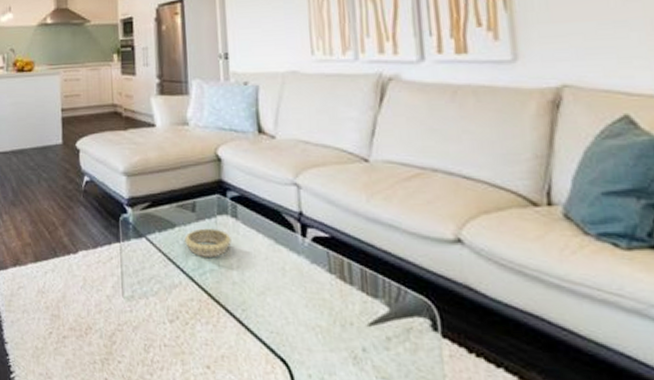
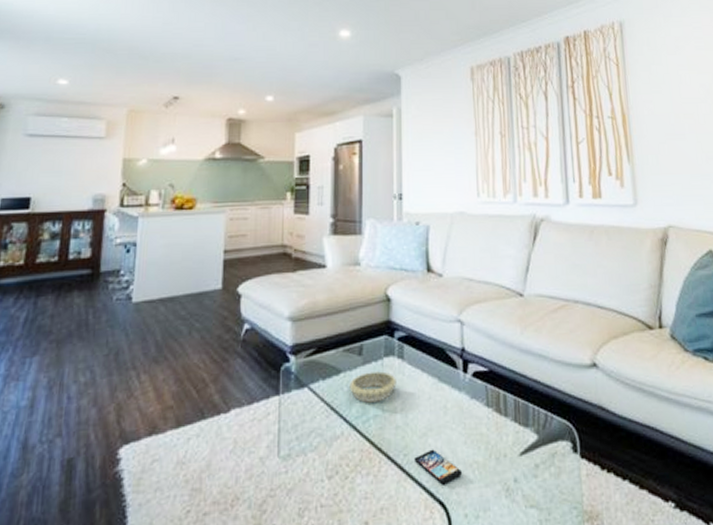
smartphone: none [252,308,304,344] -> present [414,449,462,485]

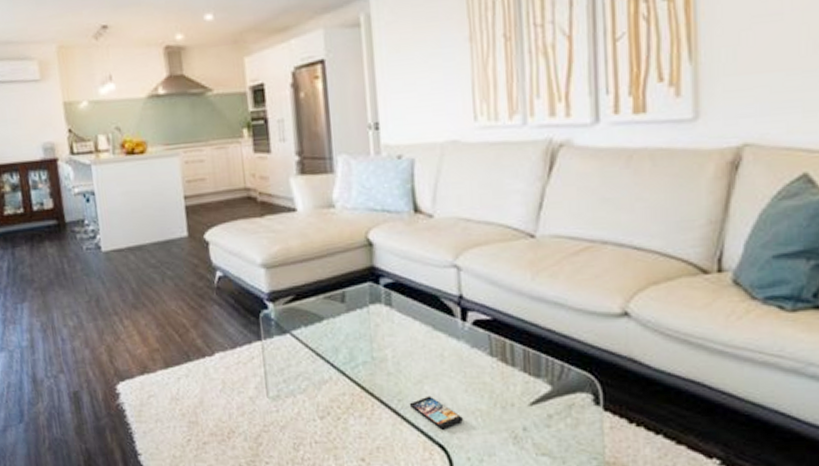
decorative bowl: present [349,371,396,403] -> none [334,319,386,350]

